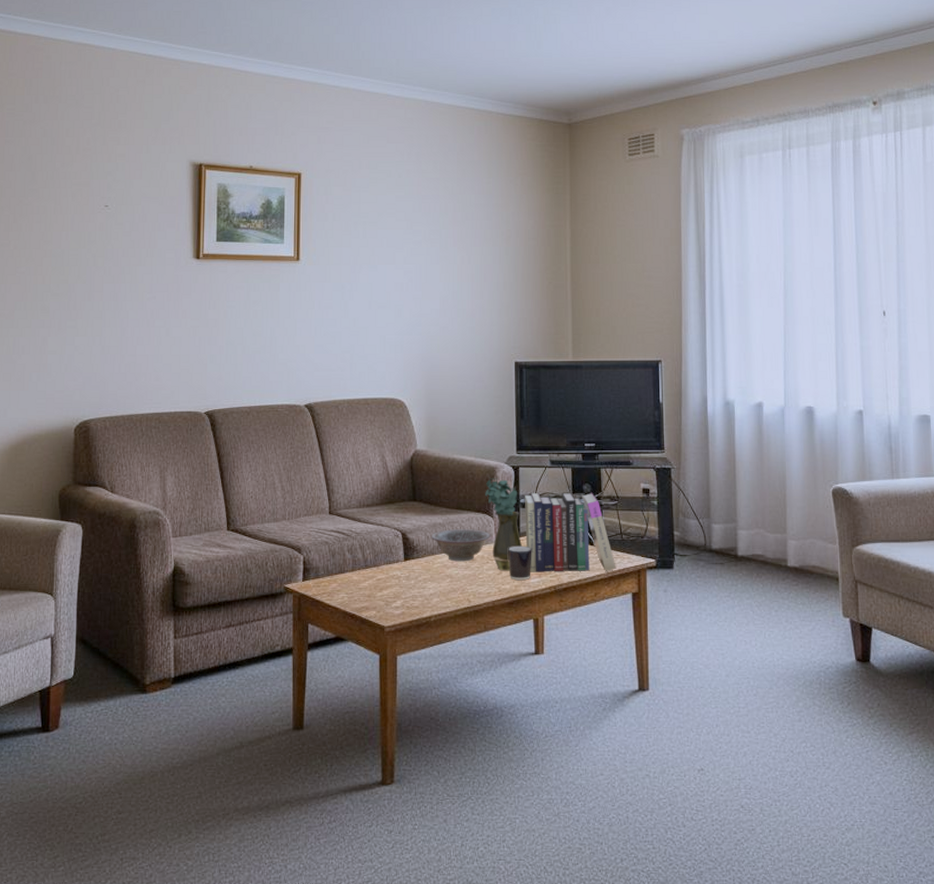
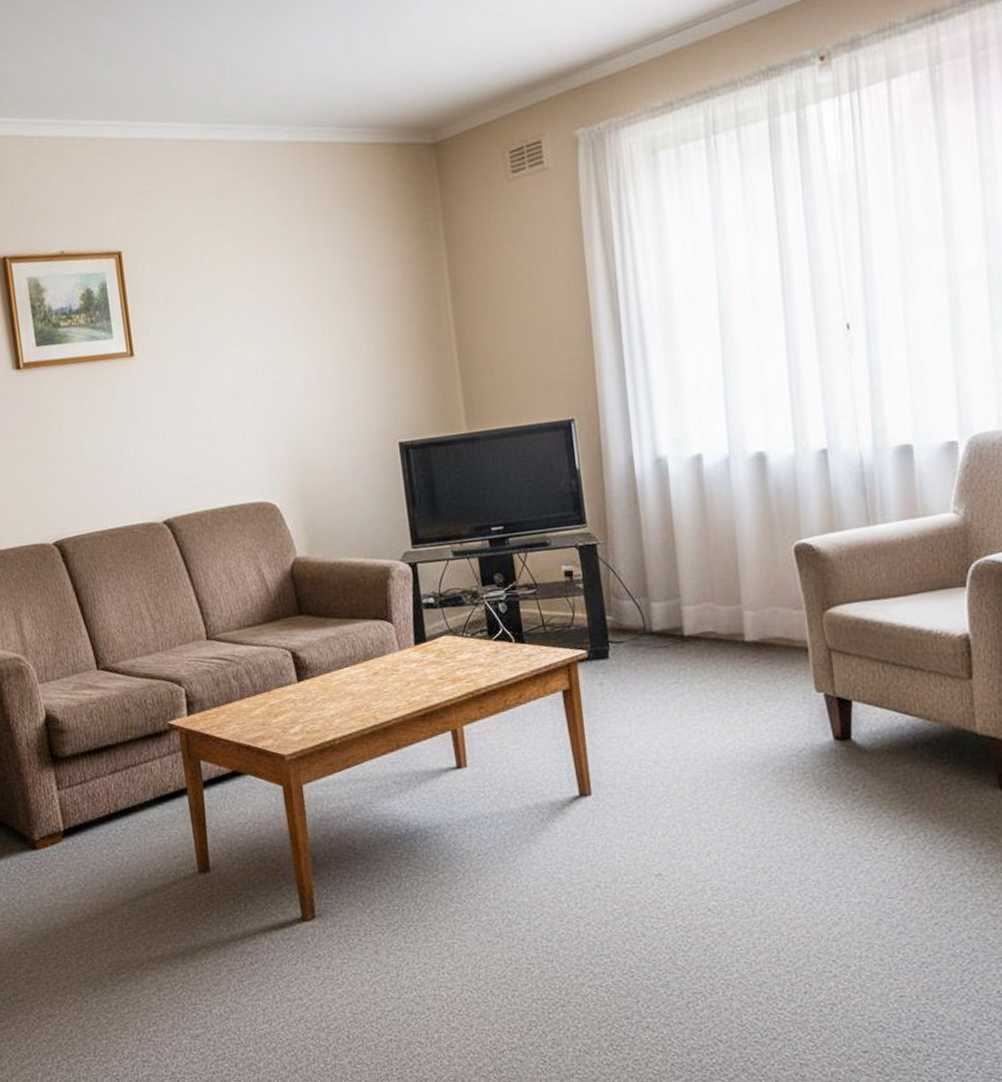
decorative bowl: present [430,529,491,562] -> none [324,638,393,677]
vase: present [485,475,522,571] -> none [380,576,430,682]
mug: present [507,545,532,581] -> none [413,651,444,691]
books: present [525,492,616,572] -> none [427,582,542,680]

